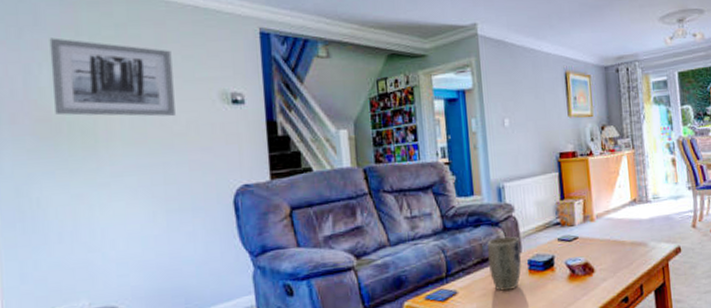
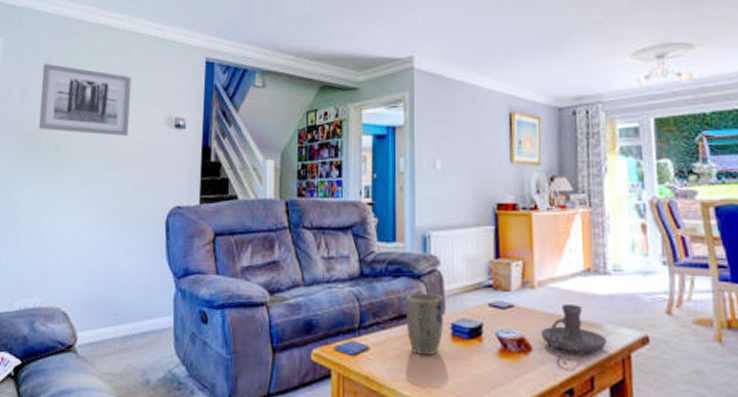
candle holder: none [600,229,651,268] -> present [540,304,608,353]

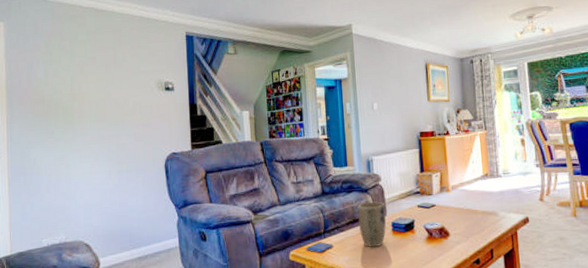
wall art: present [39,63,132,136] -> none [44,42,126,100]
candle holder: present [540,304,608,353] -> none [455,200,501,234]

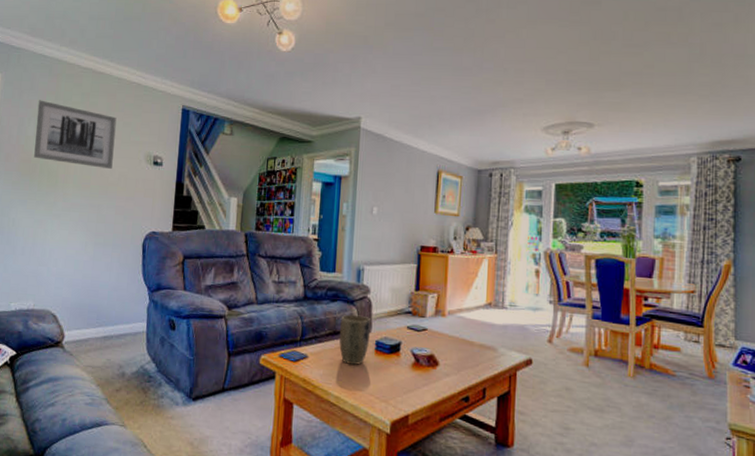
wall art: none [44,42,126,100] -> present [34,100,117,169]

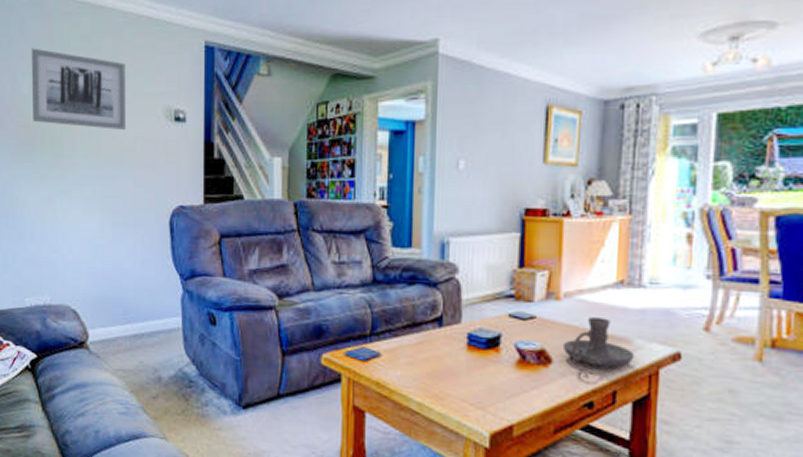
plant pot: present [339,314,371,365] -> none [420,300,461,364]
candle holder: none [446,330,499,369] -> present [562,317,635,367]

